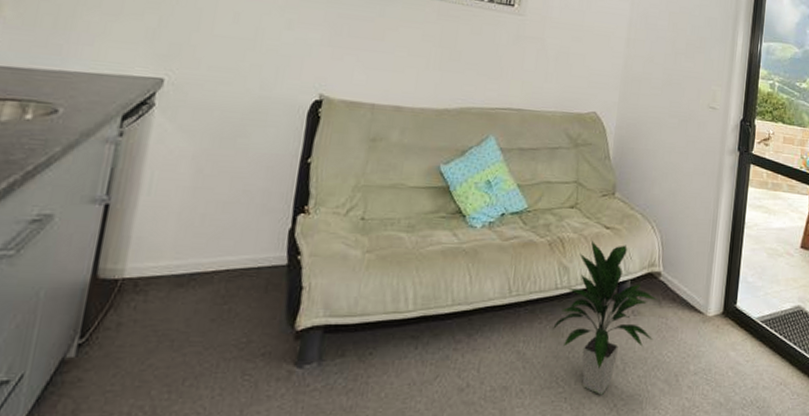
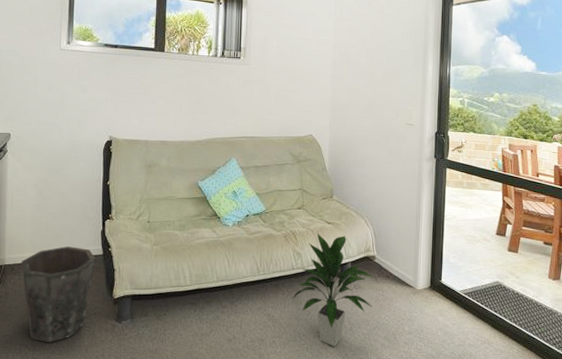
waste bin: none [148,251,276,402] -> present [21,246,96,343]

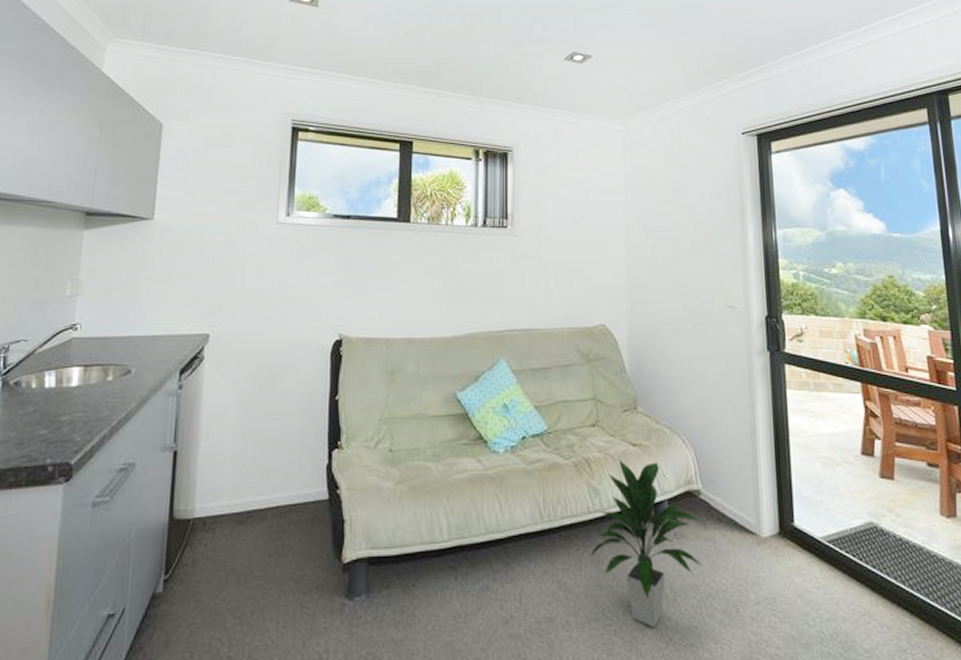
waste bin: present [21,246,96,343] -> none [216,489,319,634]

